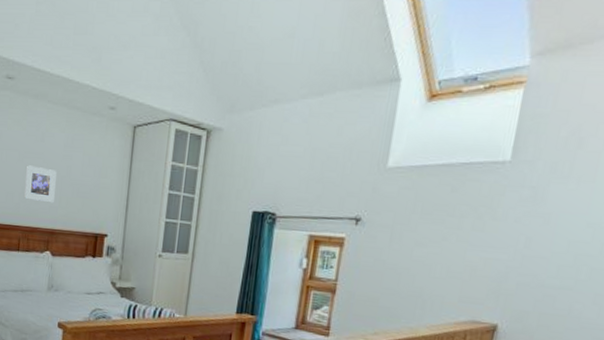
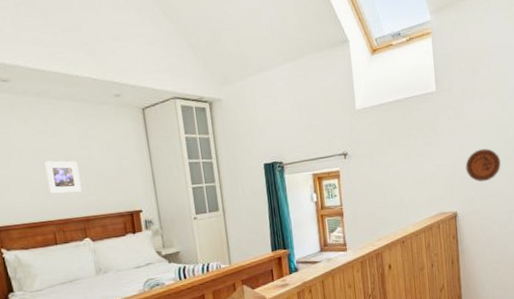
decorative plate: none [527,250,588,295] -> present [465,148,501,182]

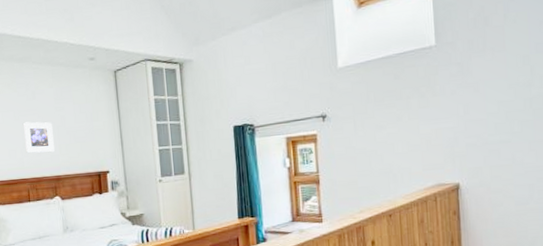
decorative plate: present [465,148,501,182] -> none [471,110,519,150]

